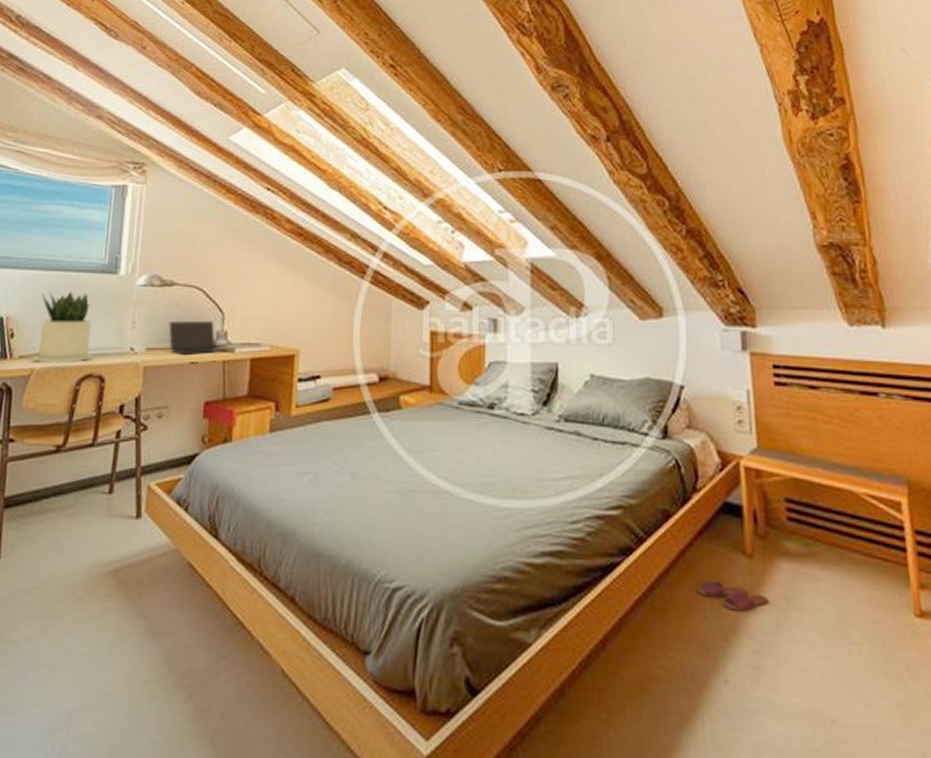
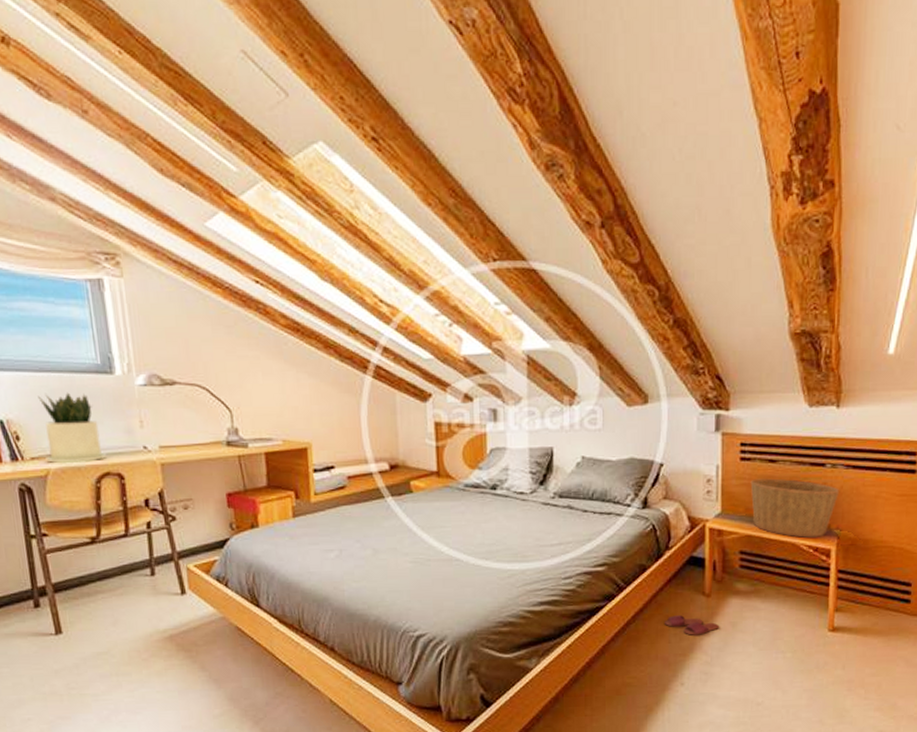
laptop: present [167,320,228,356] -> none [176,418,242,452]
basket: none [789,408,902,485] -> present [750,478,840,538]

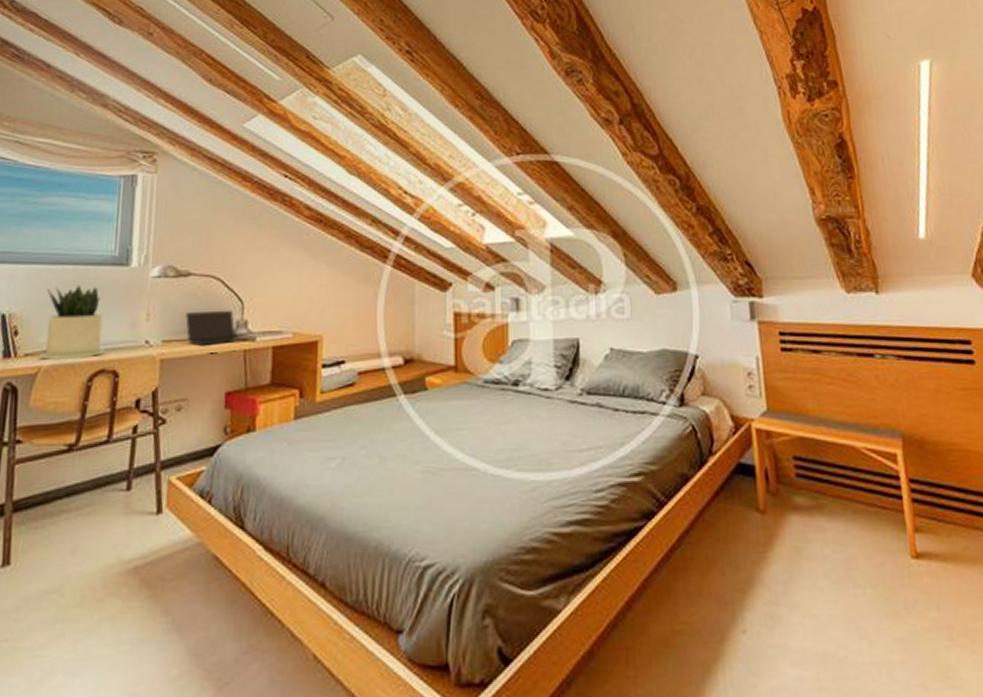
laptop: none [176,418,242,452] -> present [184,310,249,347]
slippers: present [665,615,720,635] -> none [716,538,782,565]
basket: present [750,478,840,538] -> none [795,371,895,440]

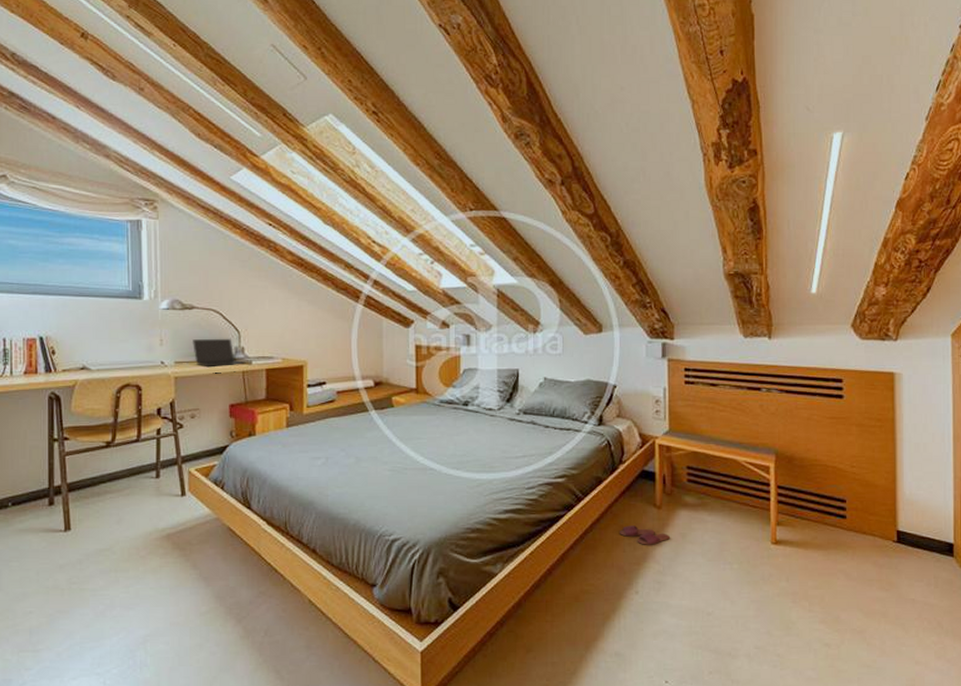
planter: present [38,285,106,360] -> none [74,314,129,375]
slippers: none [716,538,782,565] -> present [620,526,671,545]

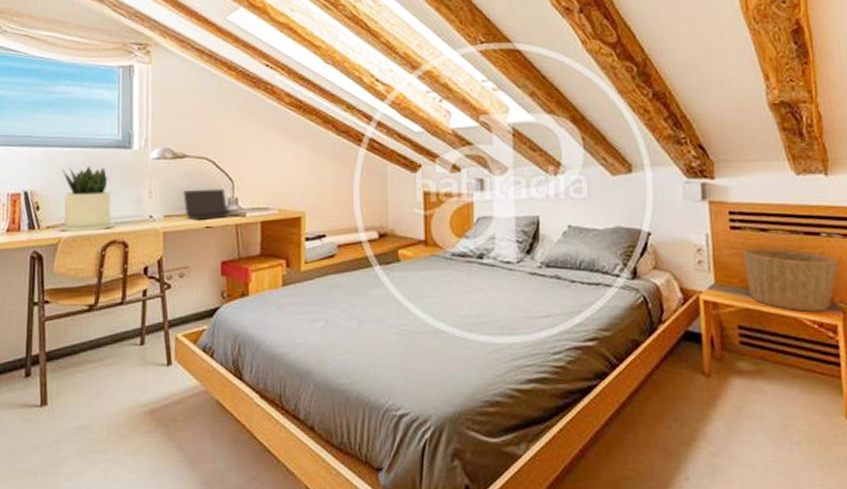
planter: none [74,314,129,375] -> present [58,165,116,231]
slippers: present [620,526,671,545] -> none [663,397,724,421]
basket: none [694,400,776,455] -> present [742,248,839,312]

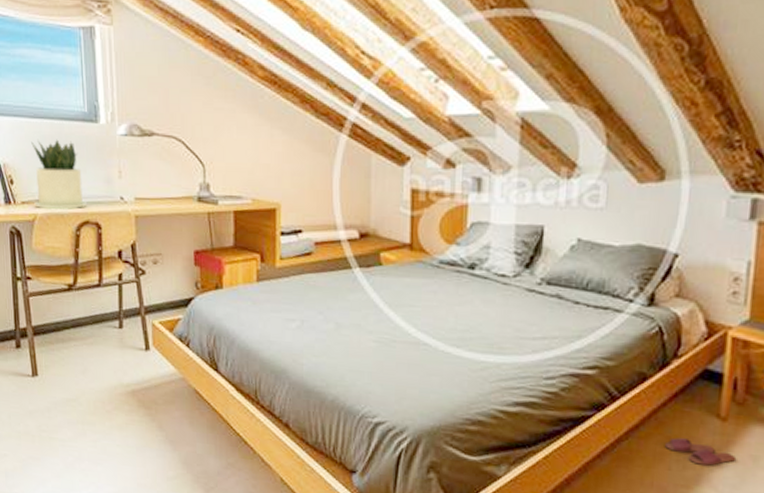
laptop: present [182,188,240,221] -> none [152,171,212,207]
slippers: none [663,397,724,421] -> present [665,438,737,466]

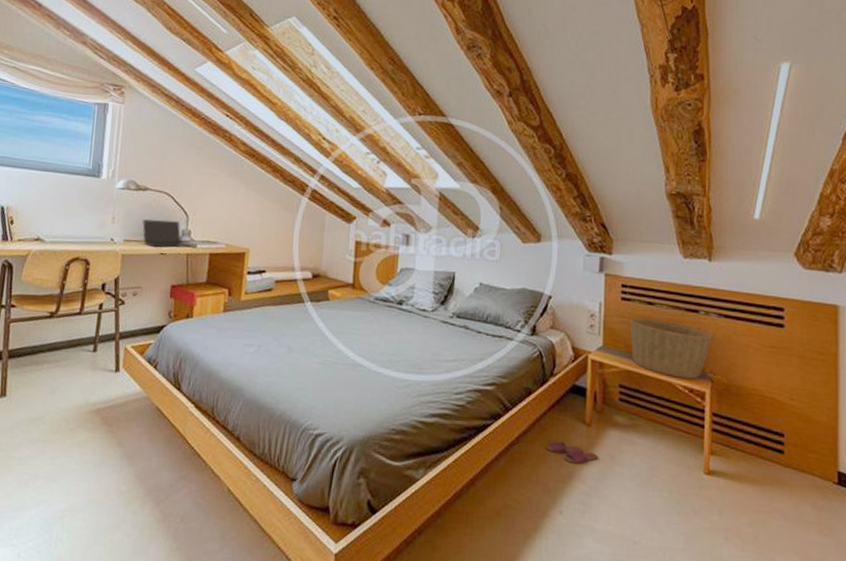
planter: present [31,139,88,209] -> none [29,189,80,247]
laptop: none [152,171,212,207] -> present [141,219,191,248]

